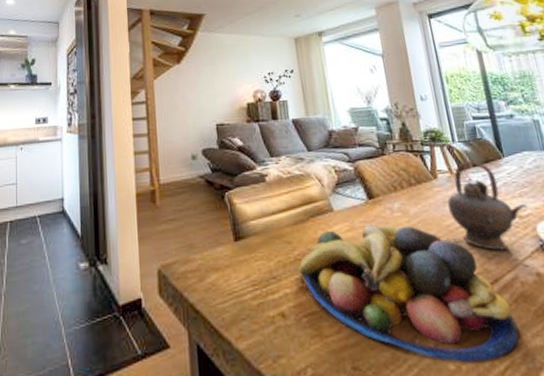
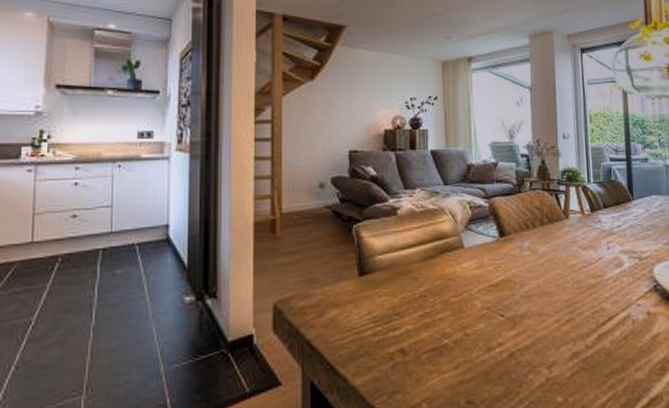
fruit bowl: present [299,224,519,363] -> none [423,261,624,395]
teapot: present [447,161,529,251] -> none [575,203,649,290]

